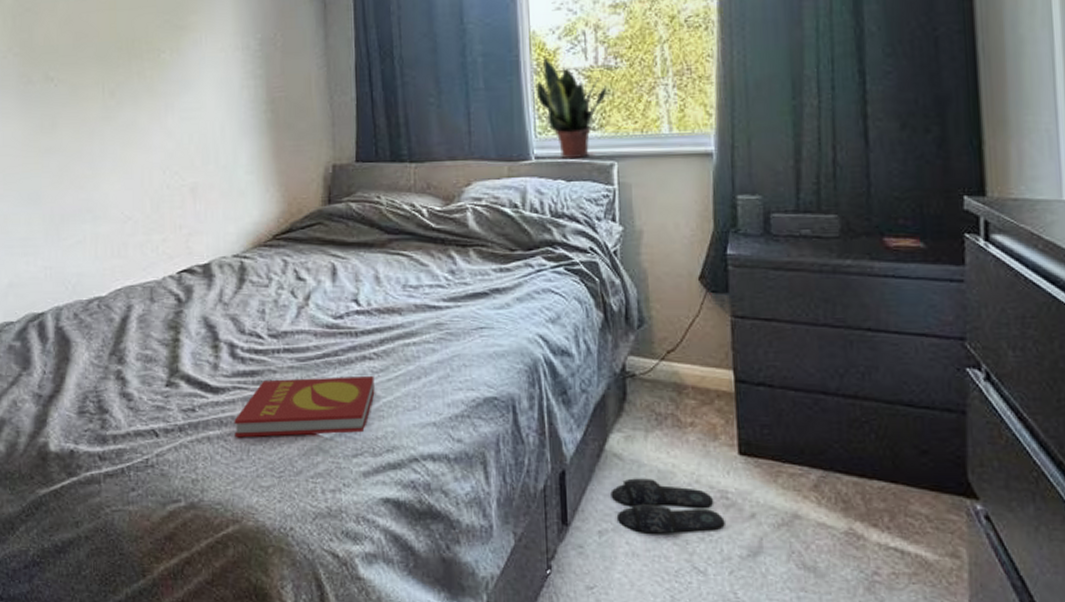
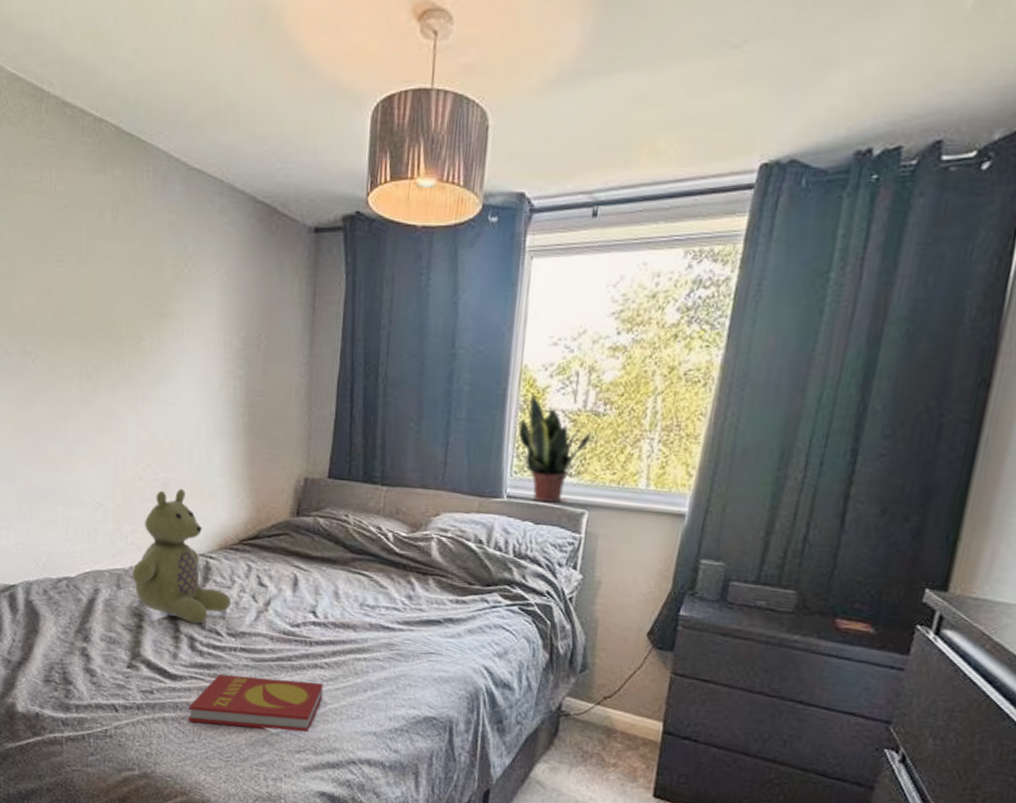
stuffed bear: none [165,190,269,329] -> present [132,488,231,624]

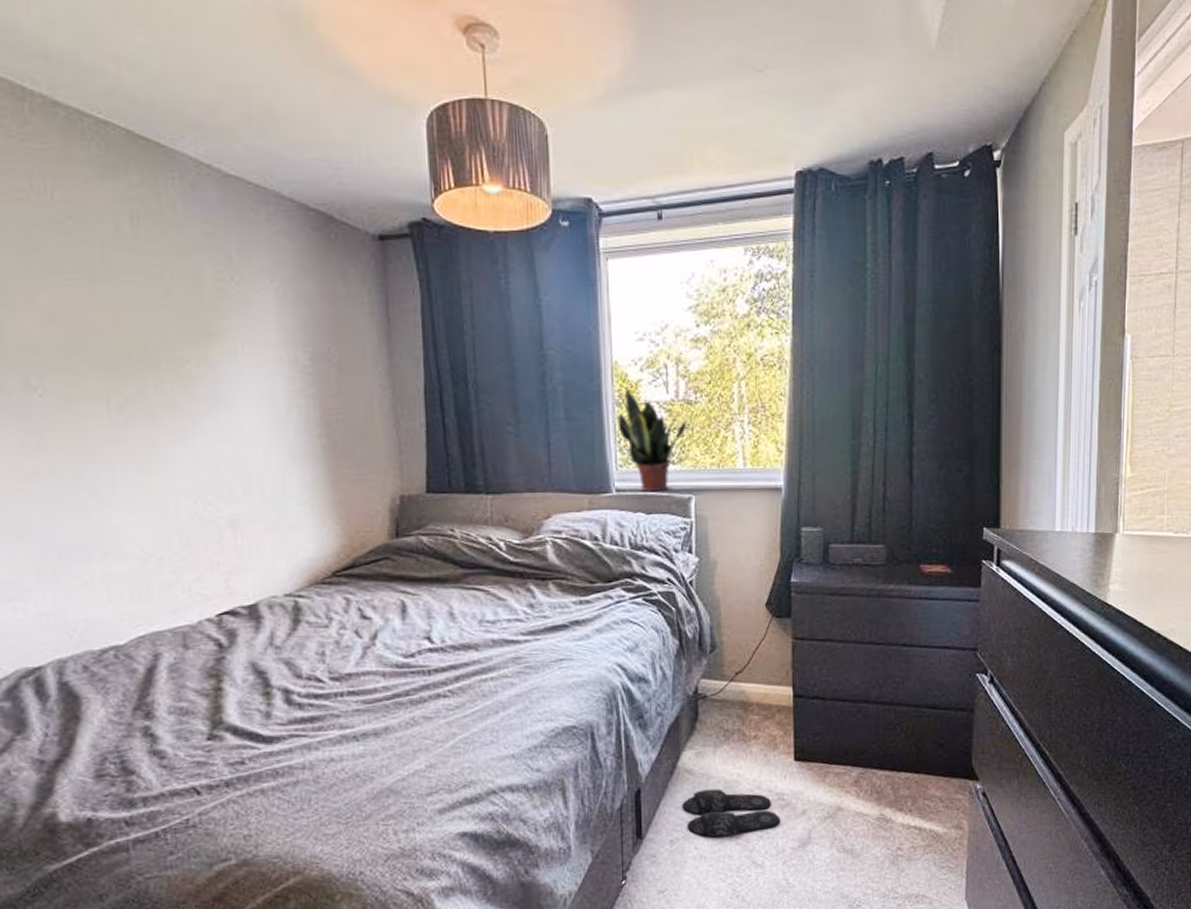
stuffed bear: present [132,488,231,624] -> none [201,523,330,674]
book: present [188,674,323,733] -> none [292,713,450,788]

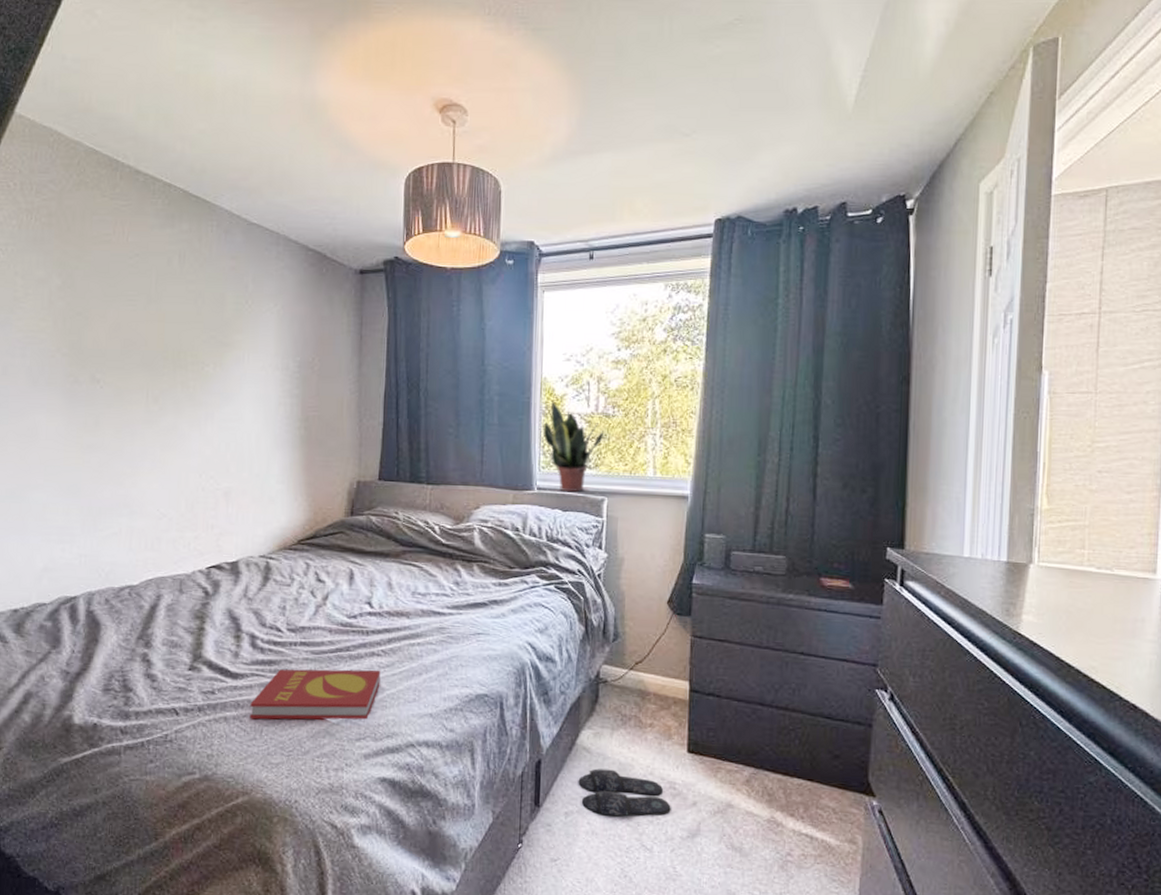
book: none [292,713,450,788] -> present [250,669,381,720]

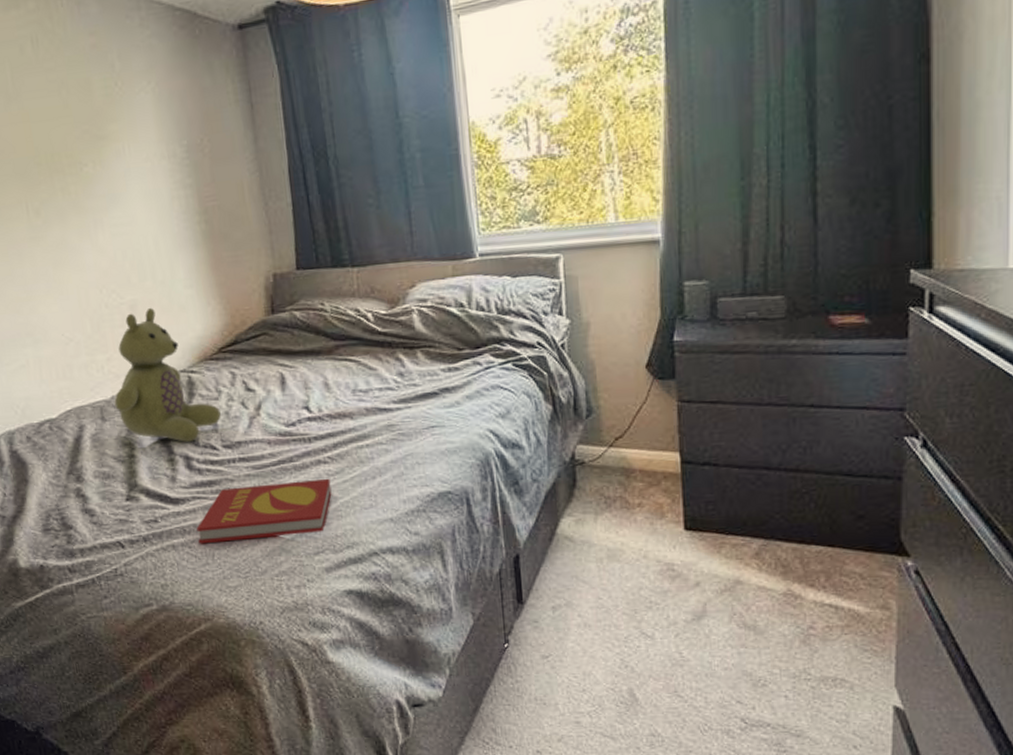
stuffed bear: none [194,496,290,622] -> present [114,307,221,442]
potted plant: present [543,401,603,492] -> none [477,148,550,254]
slippers: present [578,768,671,818] -> none [563,557,671,607]

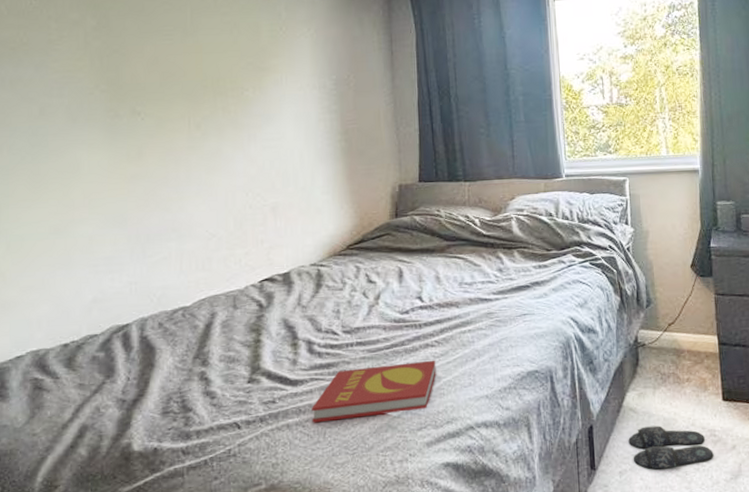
stuffed bear: present [114,307,221,442] -> none [247,209,344,328]
slippers: none [563,557,671,607] -> present [628,425,714,471]

